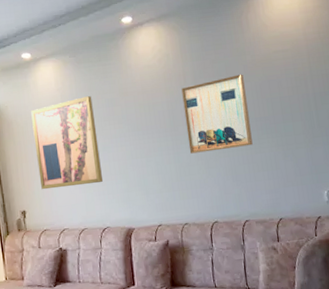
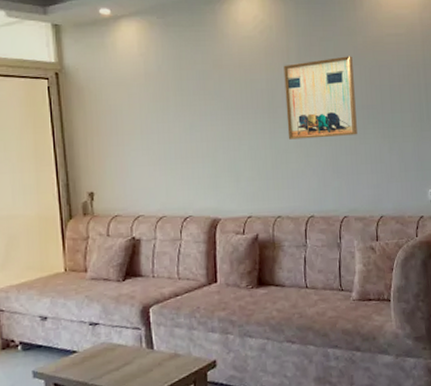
wall art: present [31,96,104,190] -> none [107,65,189,170]

